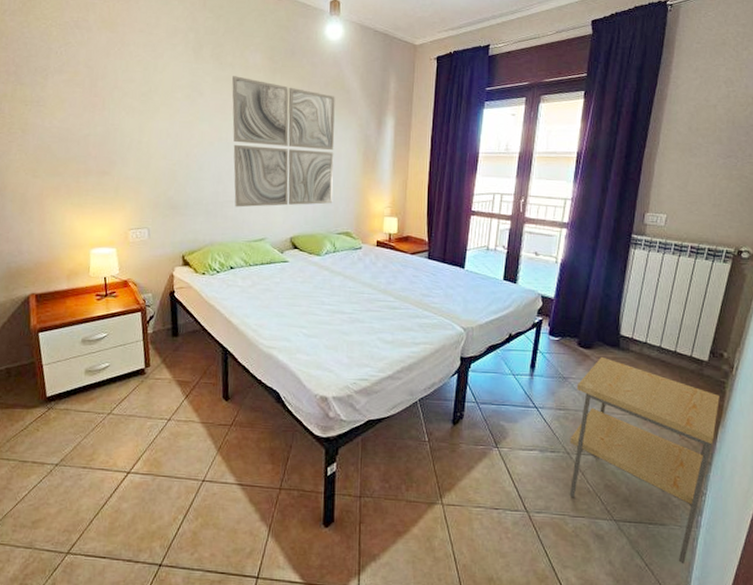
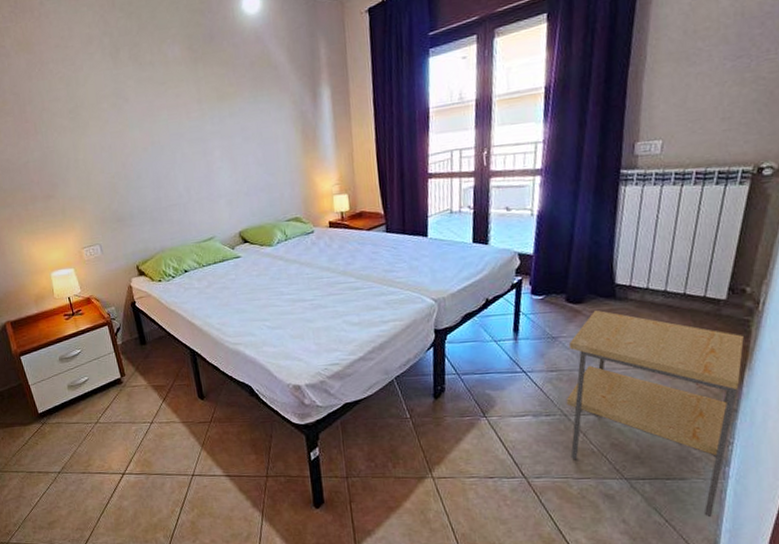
wall art: present [231,76,335,207] -> none [153,73,277,210]

